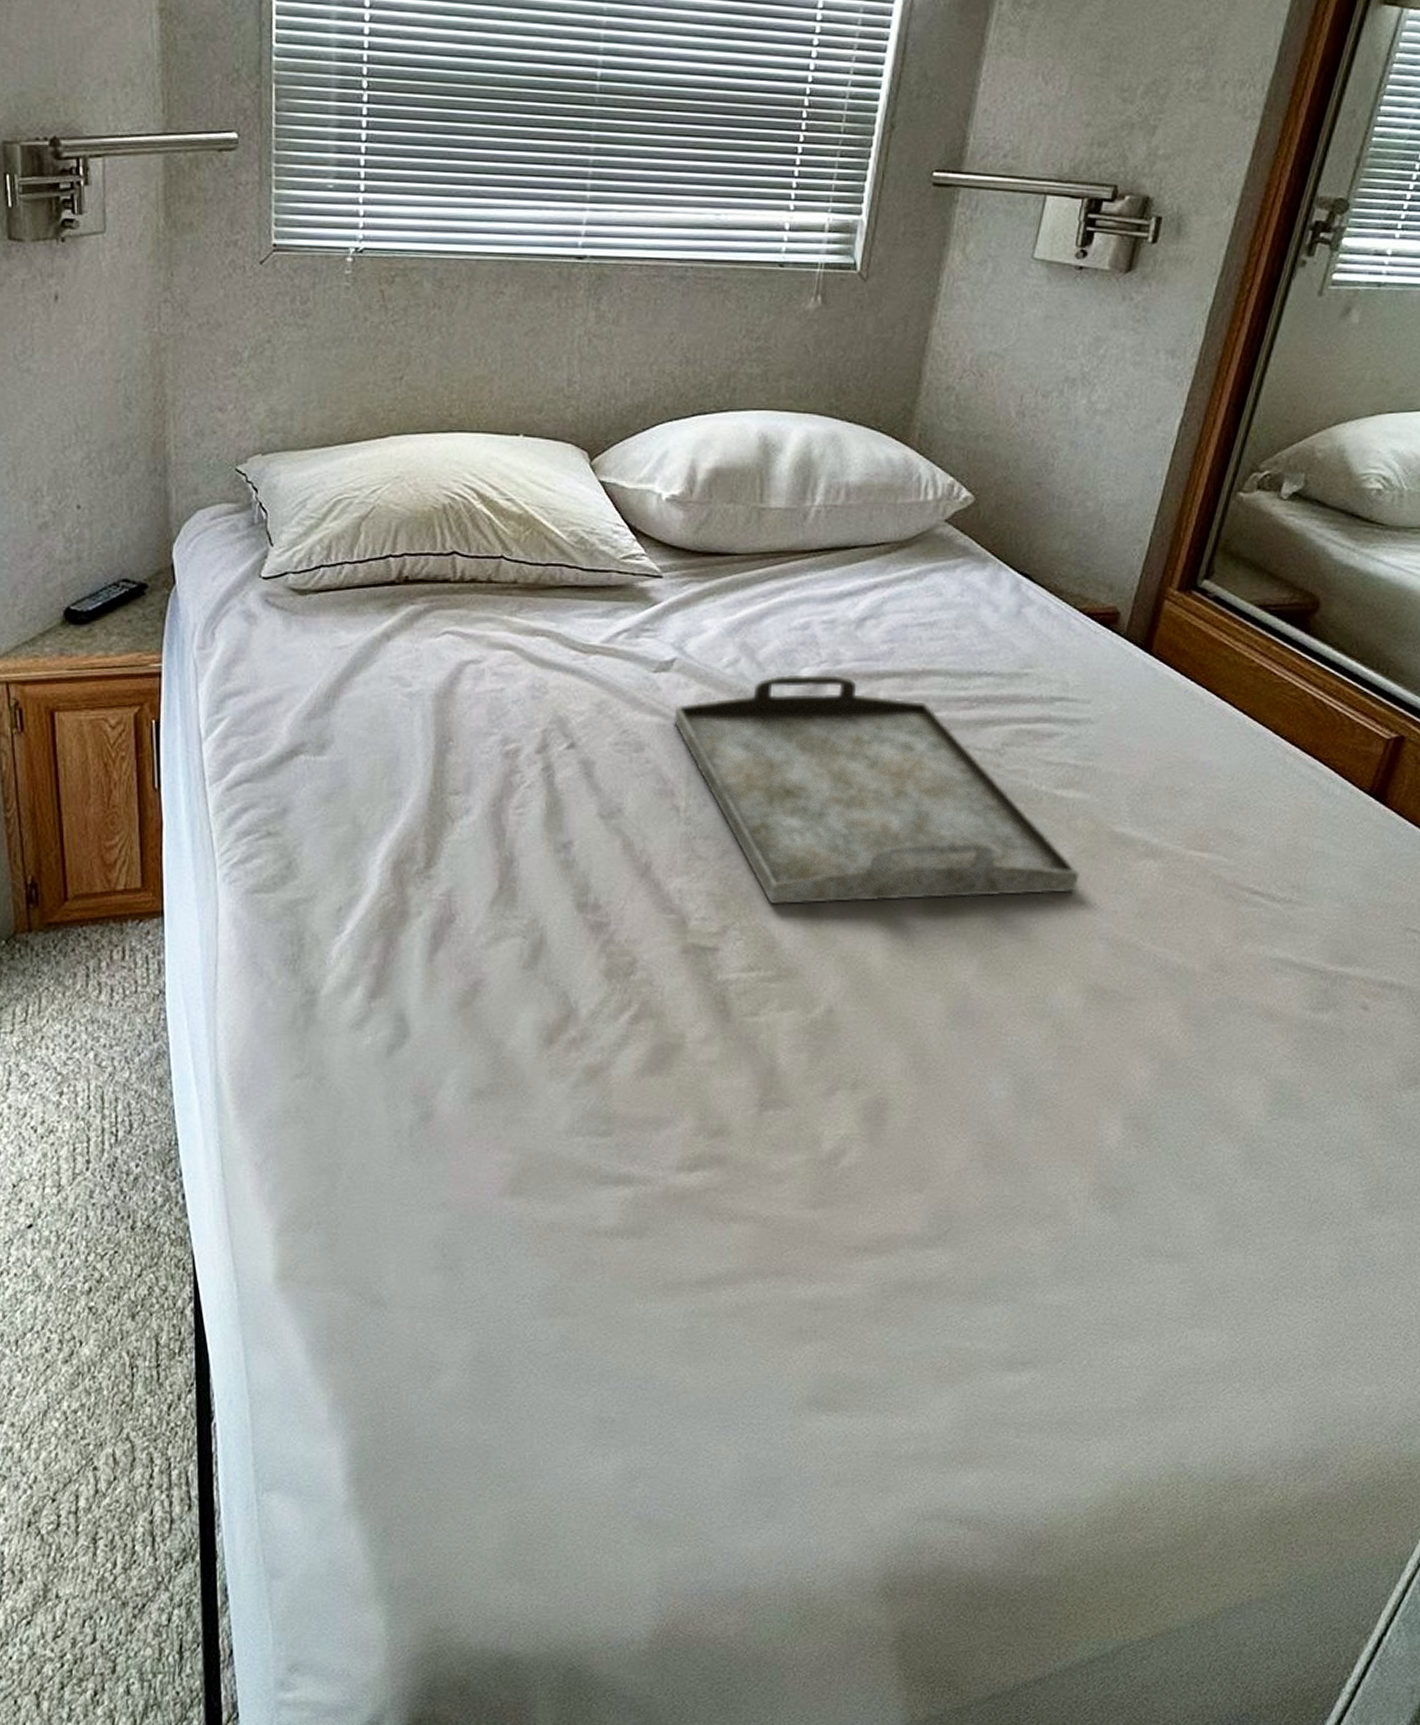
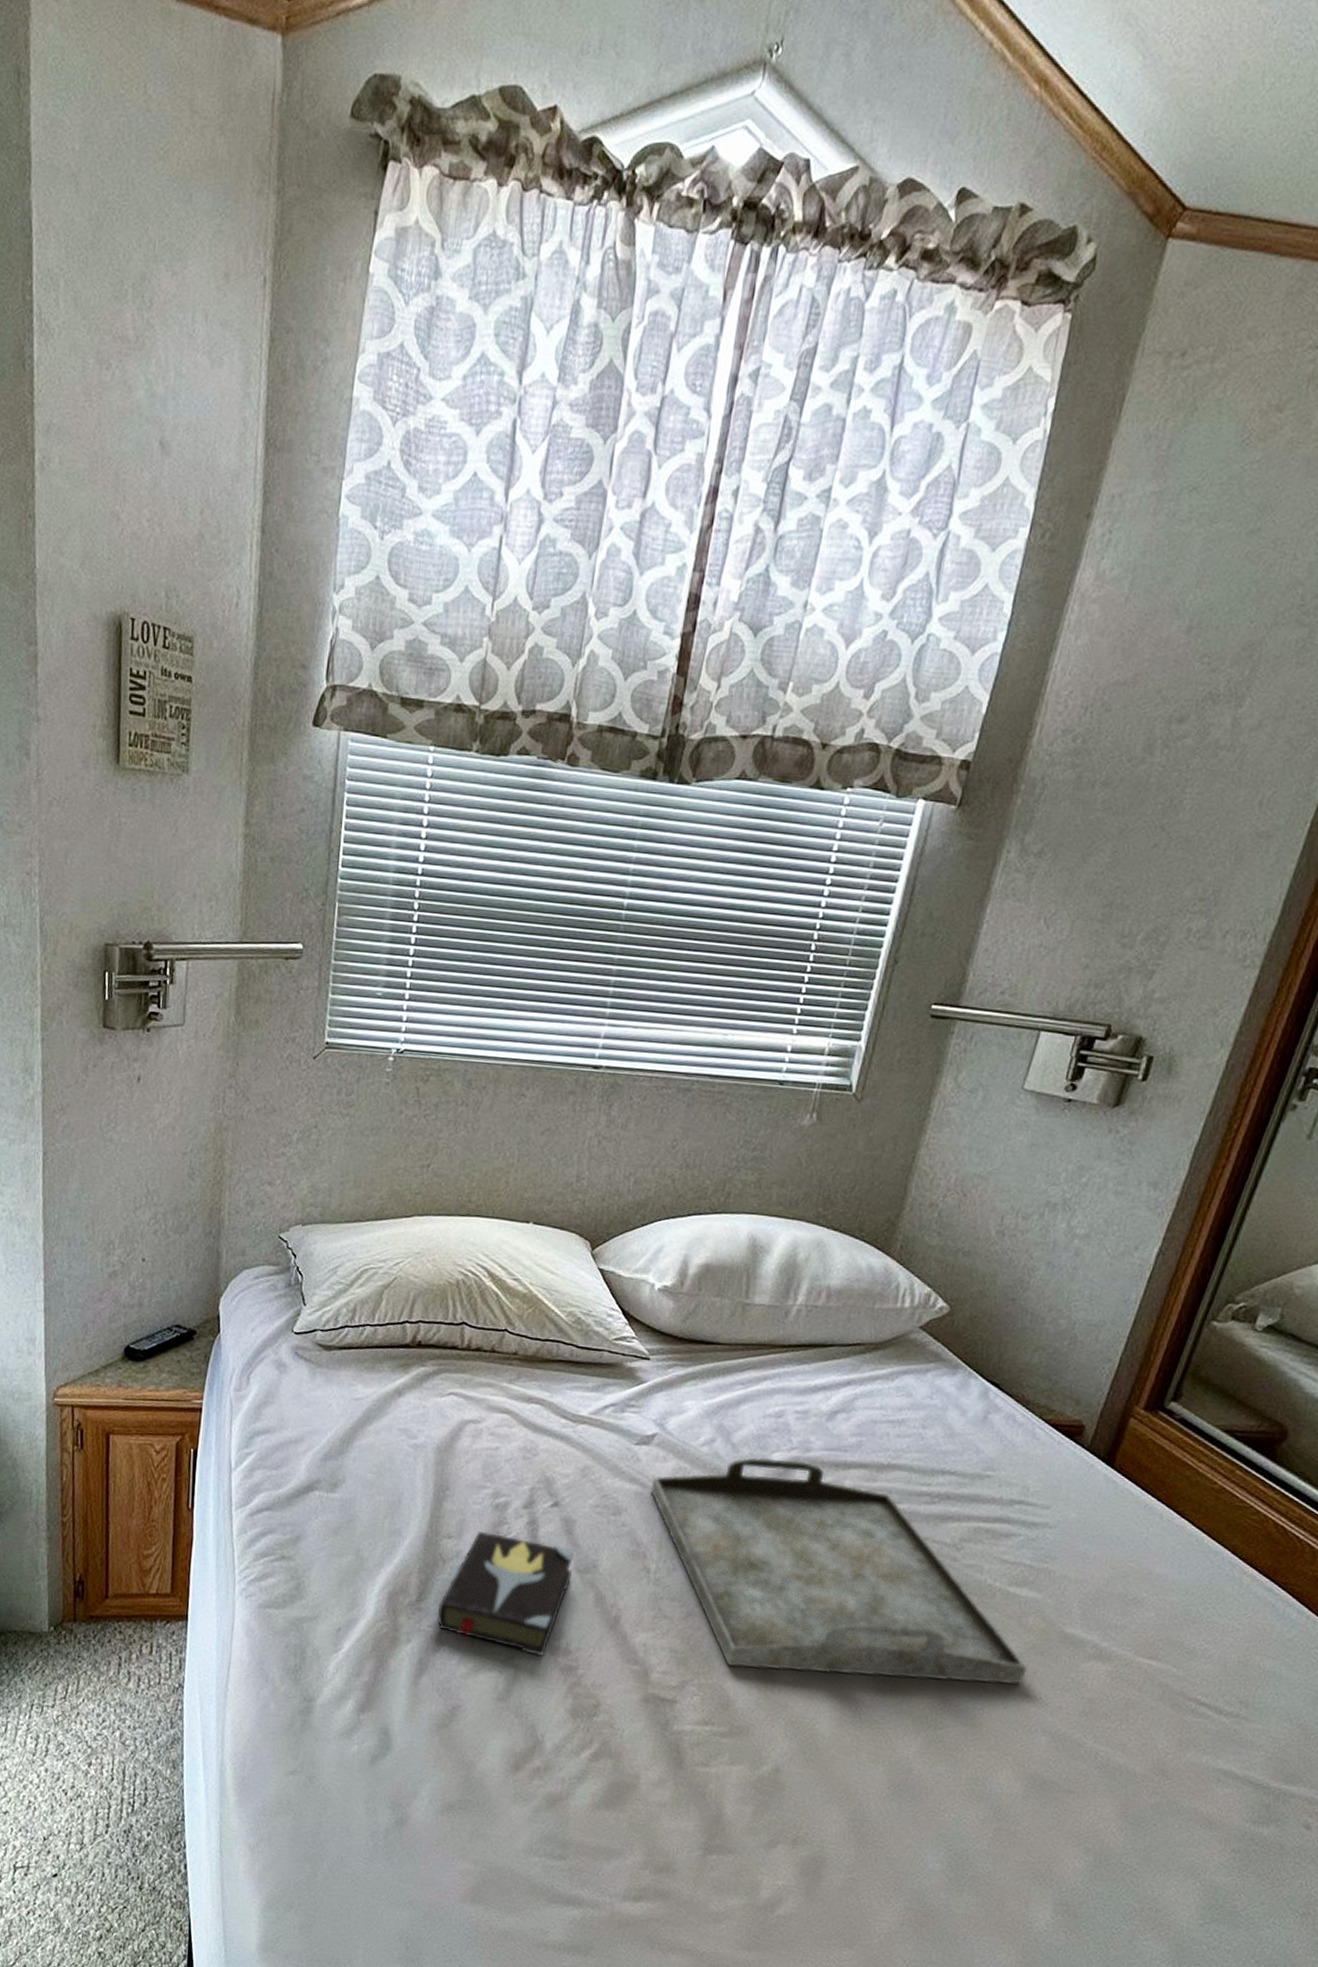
hardback book: none [449,783,596,914] -> present [436,1531,574,1656]

